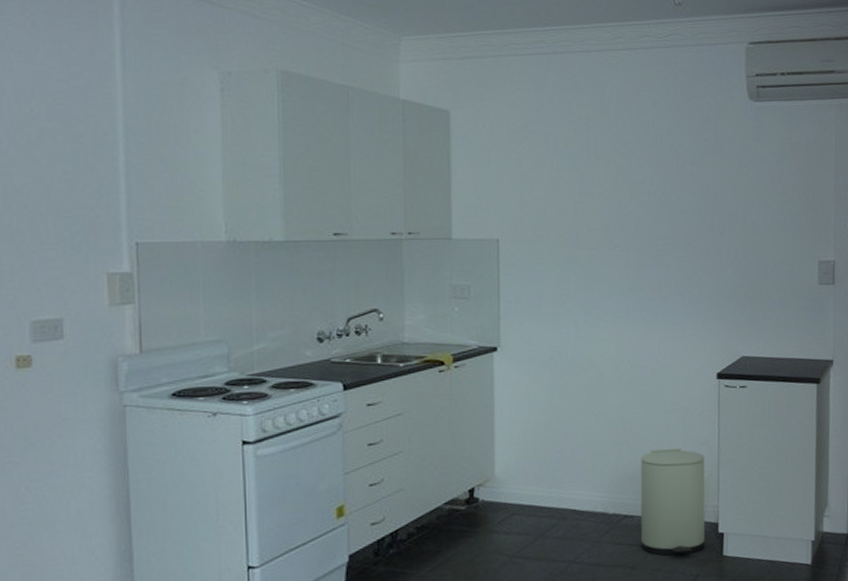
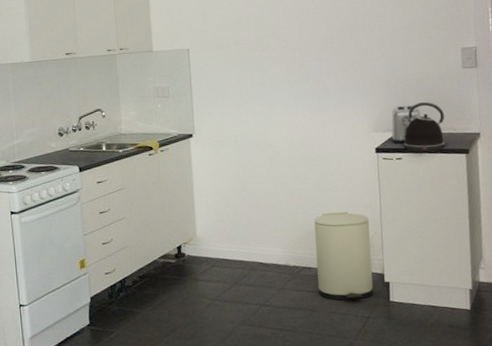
toaster: none [736,324,770,369] -> present [391,105,421,144]
kettle: none [747,322,798,380] -> present [401,102,448,152]

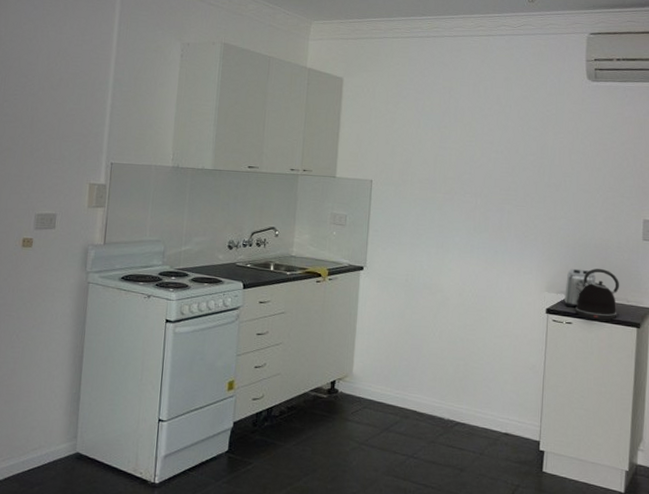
pedal bin: present [314,211,374,301] -> none [470,367,531,465]

